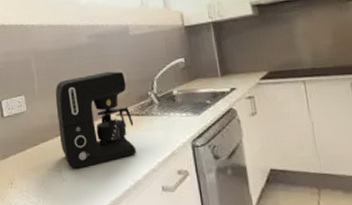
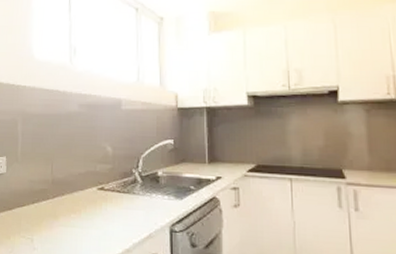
coffee maker: present [55,71,137,169] -> none [36,143,114,239]

